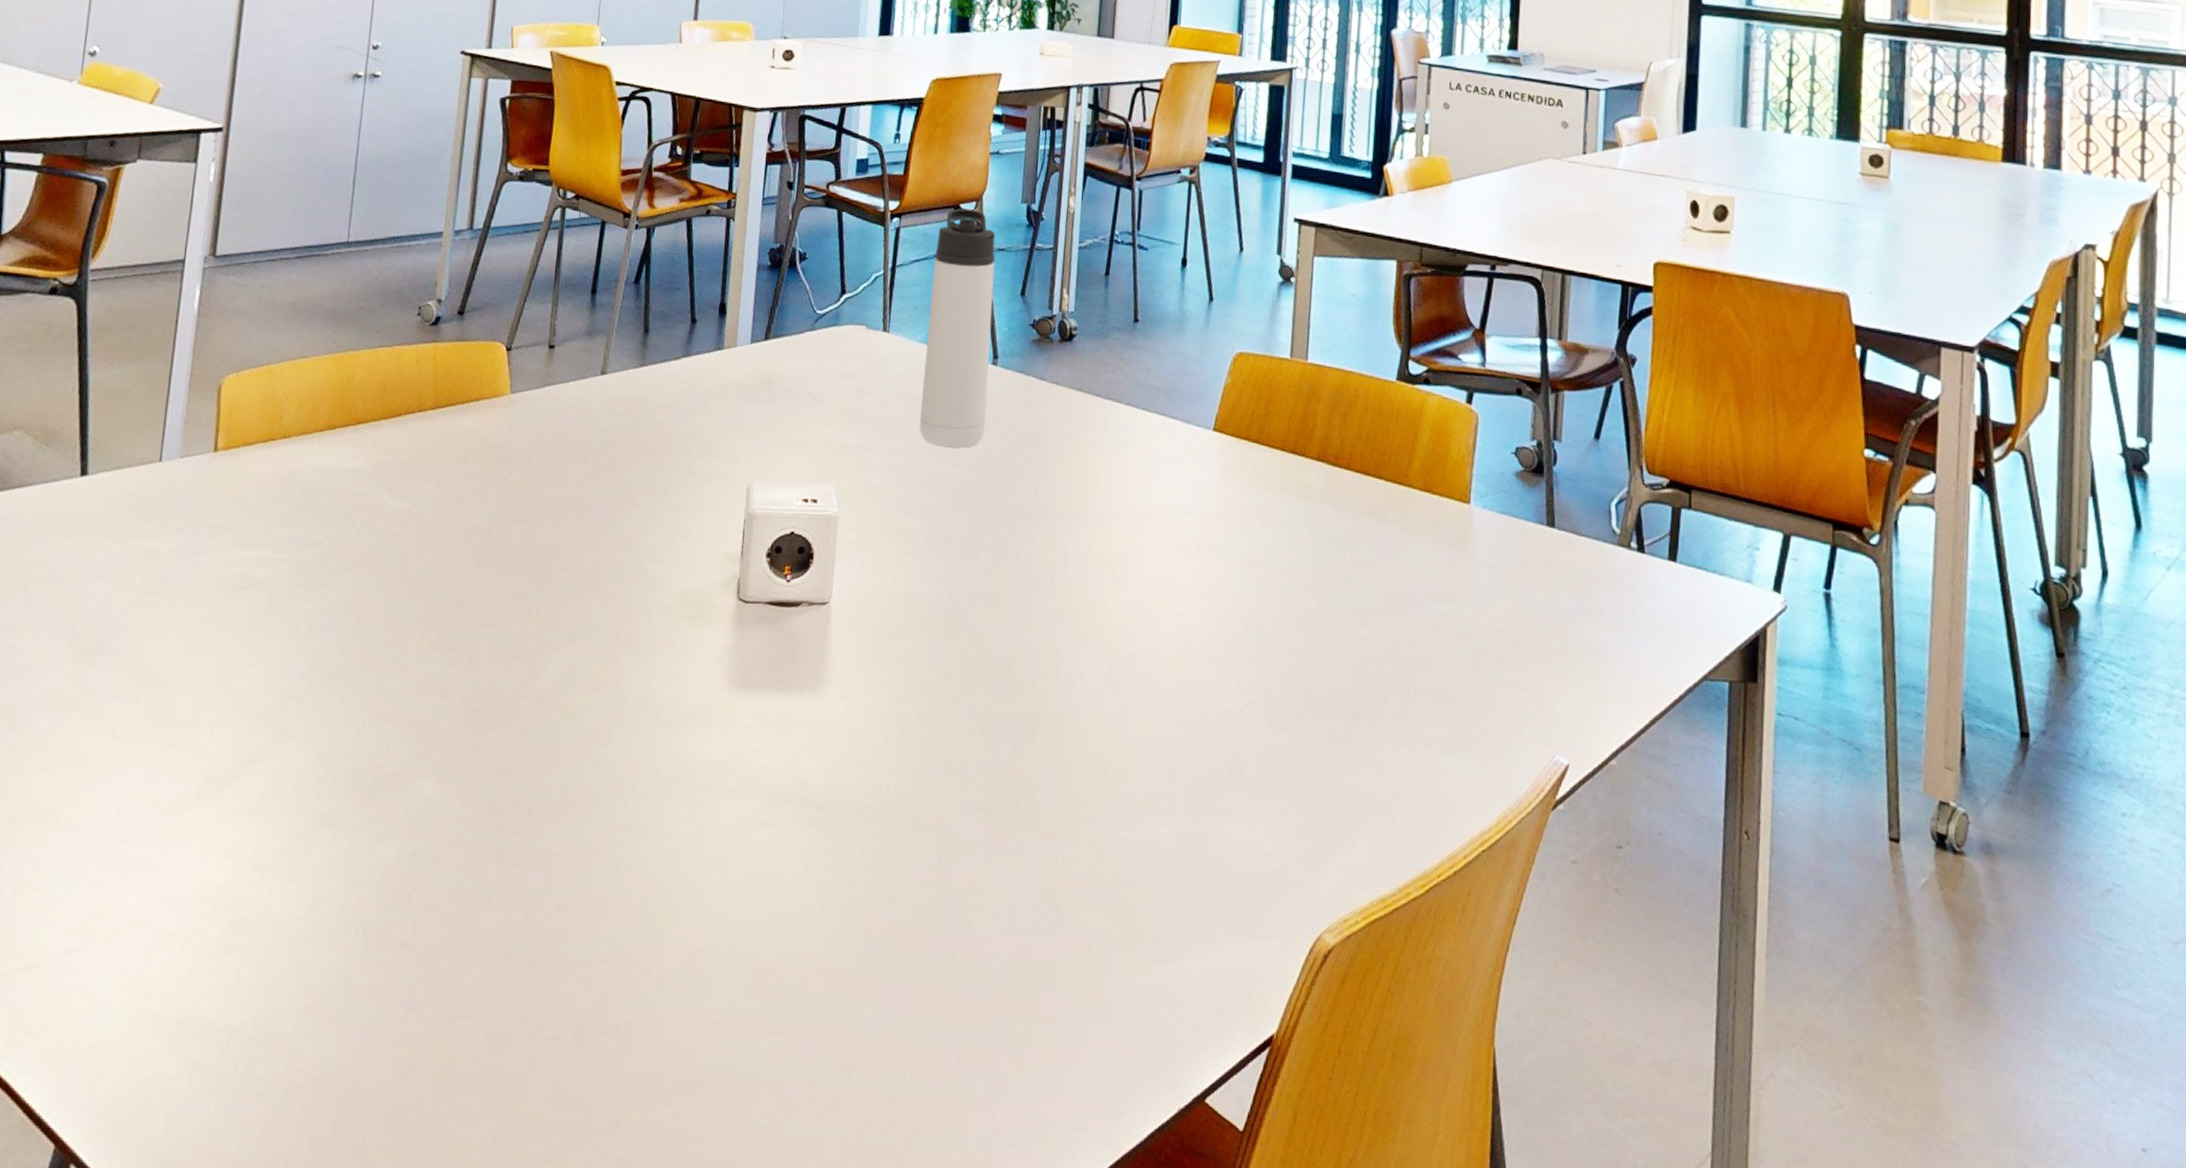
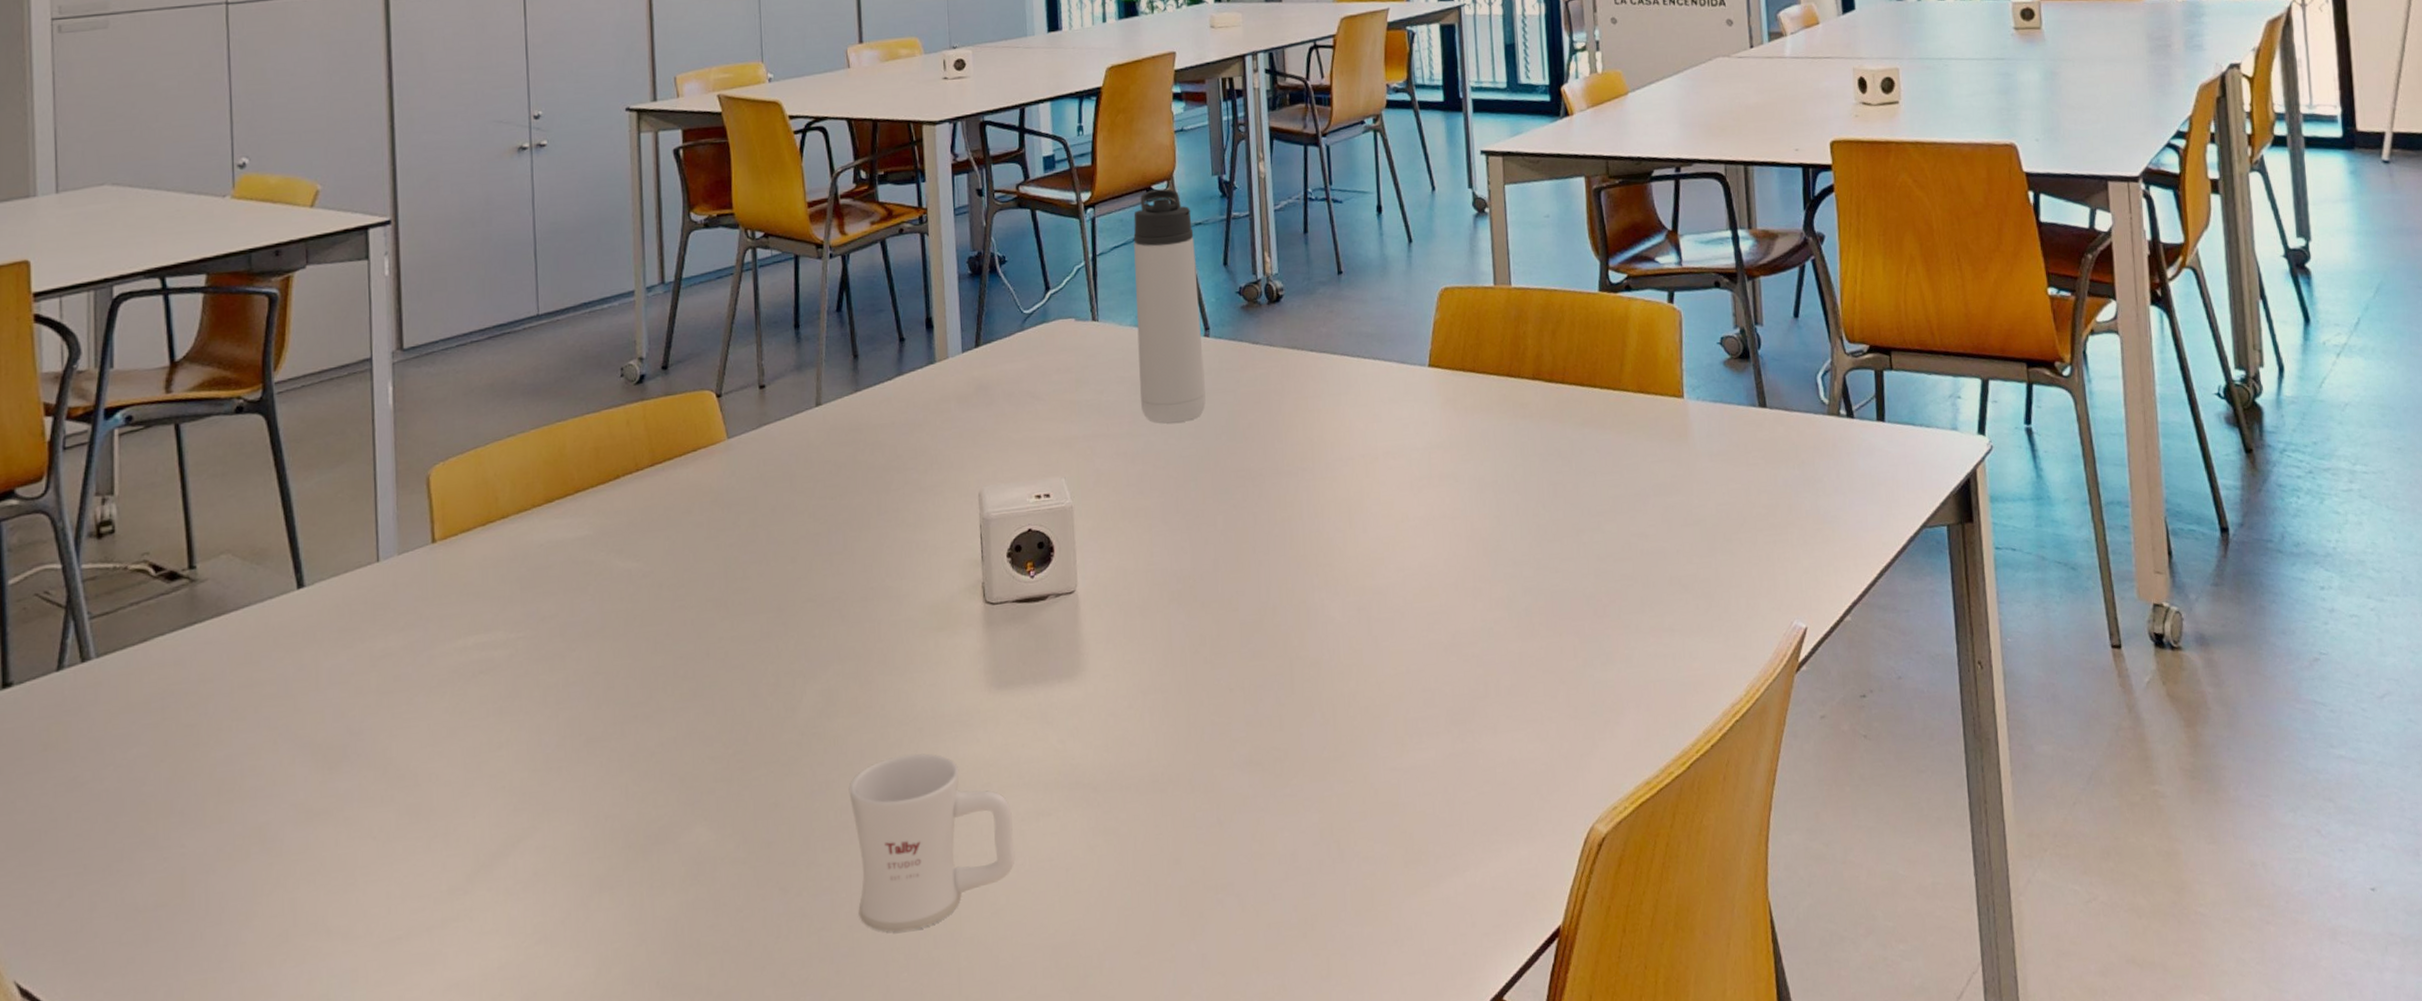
mug: none [569,741,735,922] -> present [848,753,1015,933]

